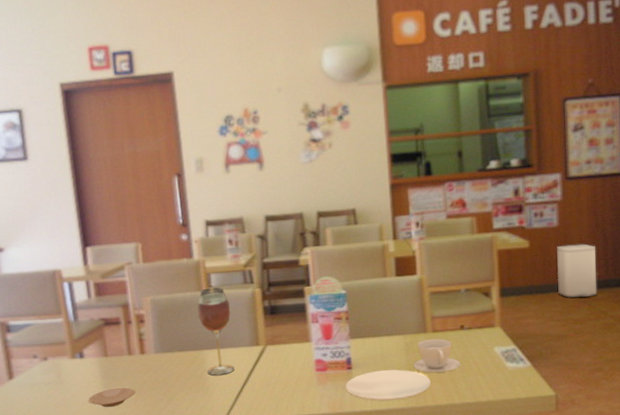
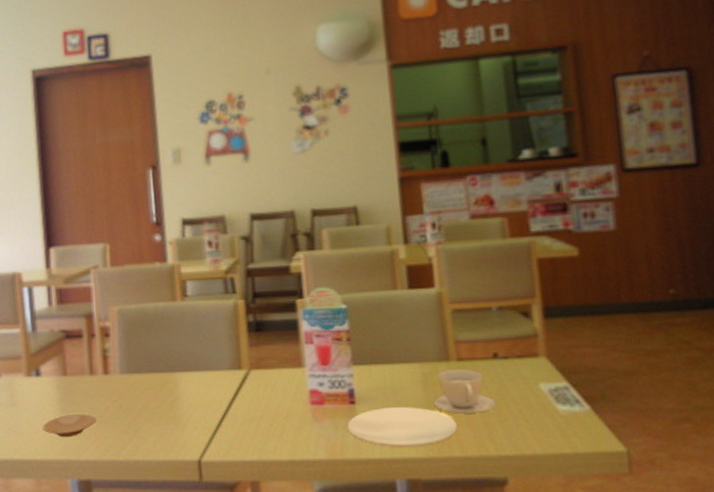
wineglass: present [197,287,234,376] -> none [170,297,212,404]
pedal bin: present [557,244,597,299] -> none [616,252,676,323]

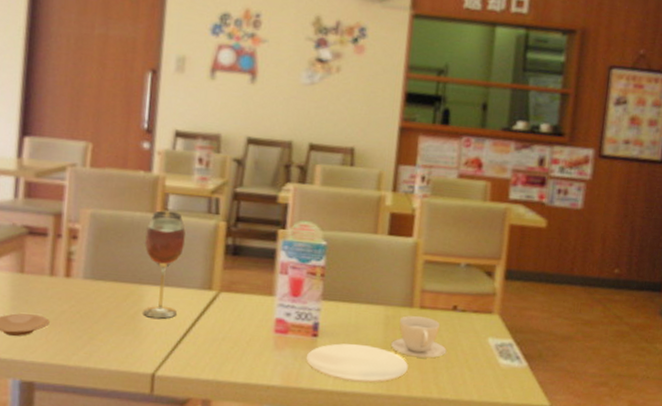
wineglass: none [170,297,212,404] -> present [143,210,186,319]

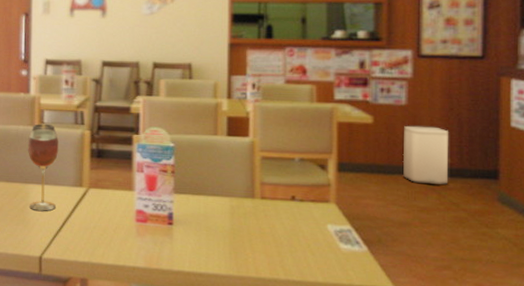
plate: present [306,343,408,383] -> none [164,230,255,266]
teacup: present [391,316,447,358] -> none [238,205,289,244]
pedal bin: none [571,231,621,298] -> present [402,125,449,186]

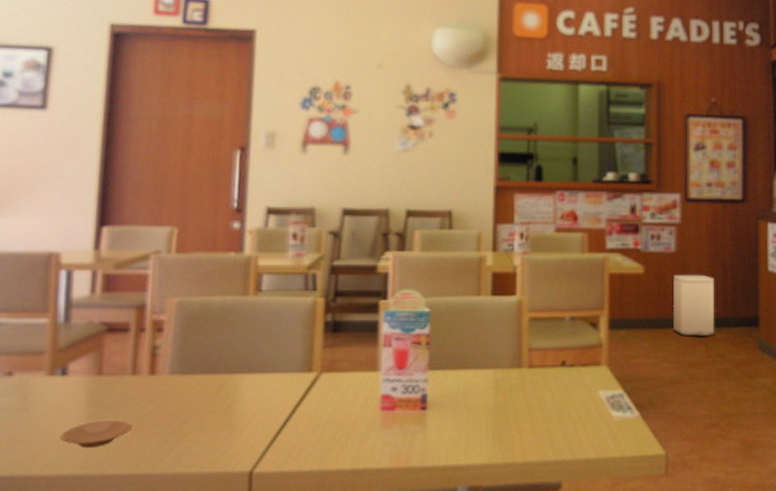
wineglass: present [28,124,59,211] -> none [237,292,283,409]

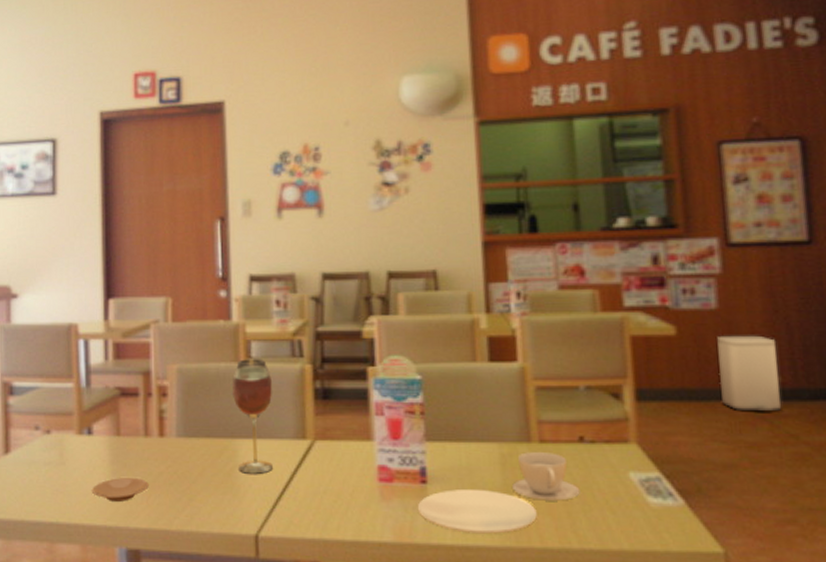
wineglass: none [237,292,283,409] -> present [232,359,273,474]
plate: none [415,412,522,454] -> present [417,488,537,534]
teacup: none [503,376,559,420] -> present [512,452,580,501]

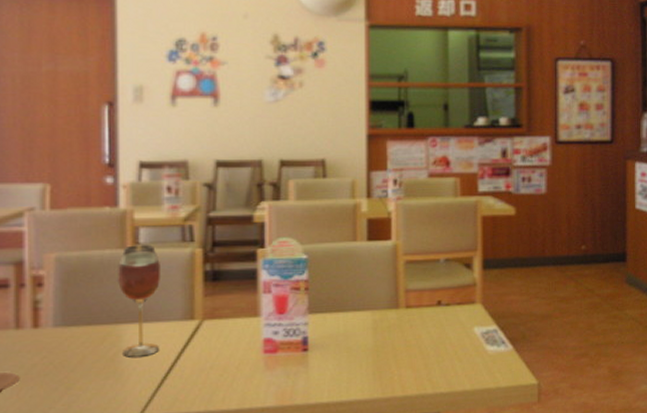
plate: present [417,488,537,534] -> none [298,352,400,391]
teacup: present [512,452,580,501] -> none [382,316,436,357]
pedal bin: present [717,335,782,412] -> none [543,214,584,274]

